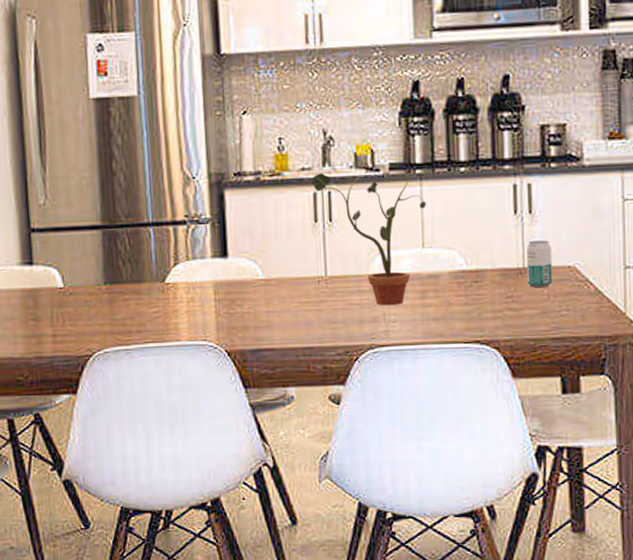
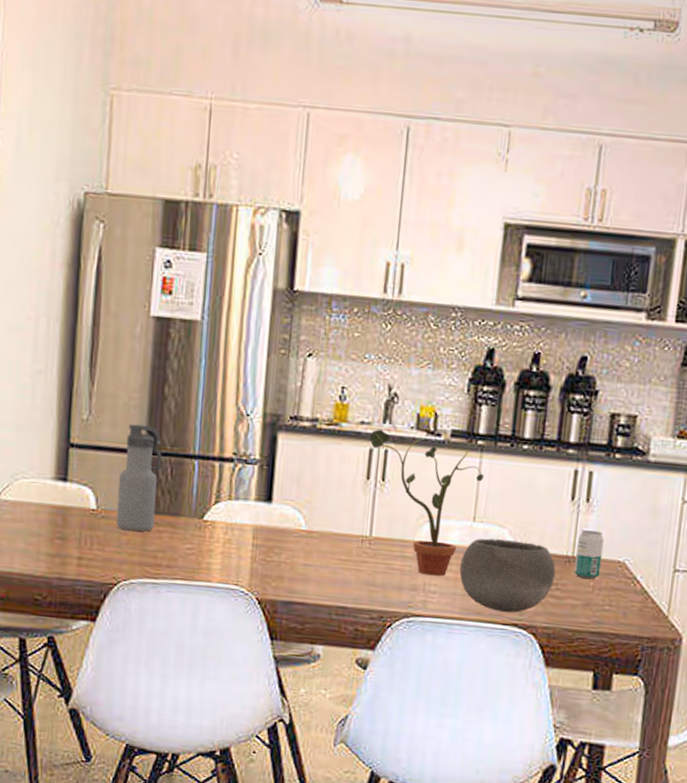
water bottle: none [81,201,120,303] -> present [116,424,161,532]
bowl: none [416,260,510,331] -> present [459,538,556,613]

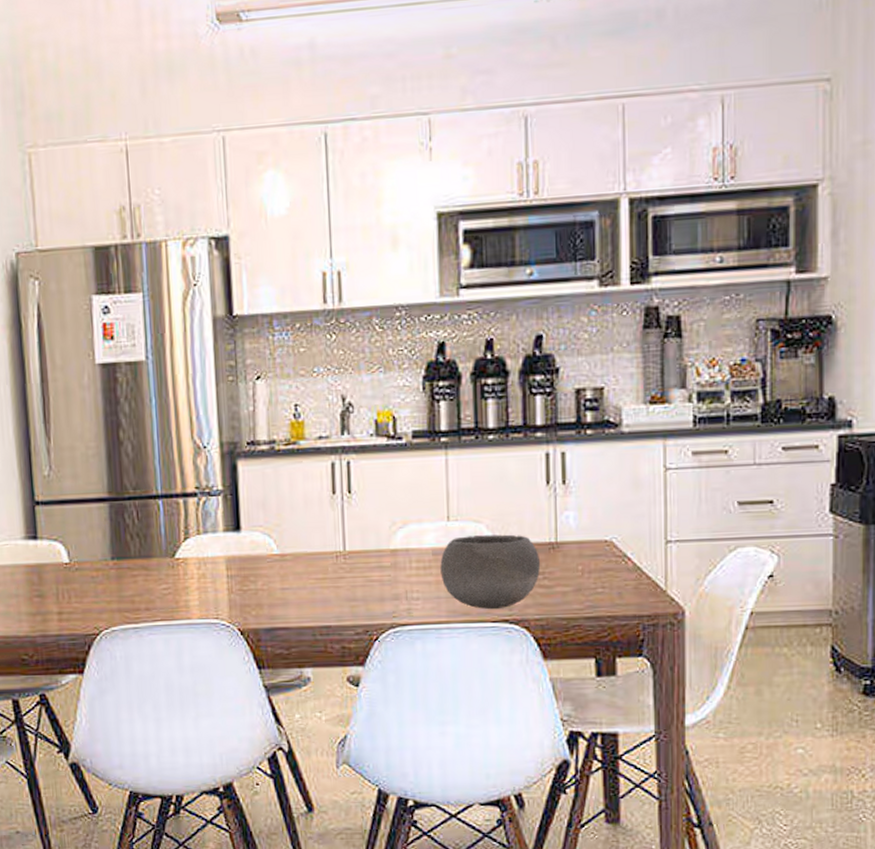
water bottle: present [116,424,161,532] -> none [87,472,128,579]
potted plant: present [369,429,485,576] -> none [329,442,453,582]
beverage can: present [574,530,604,580] -> none [559,512,588,564]

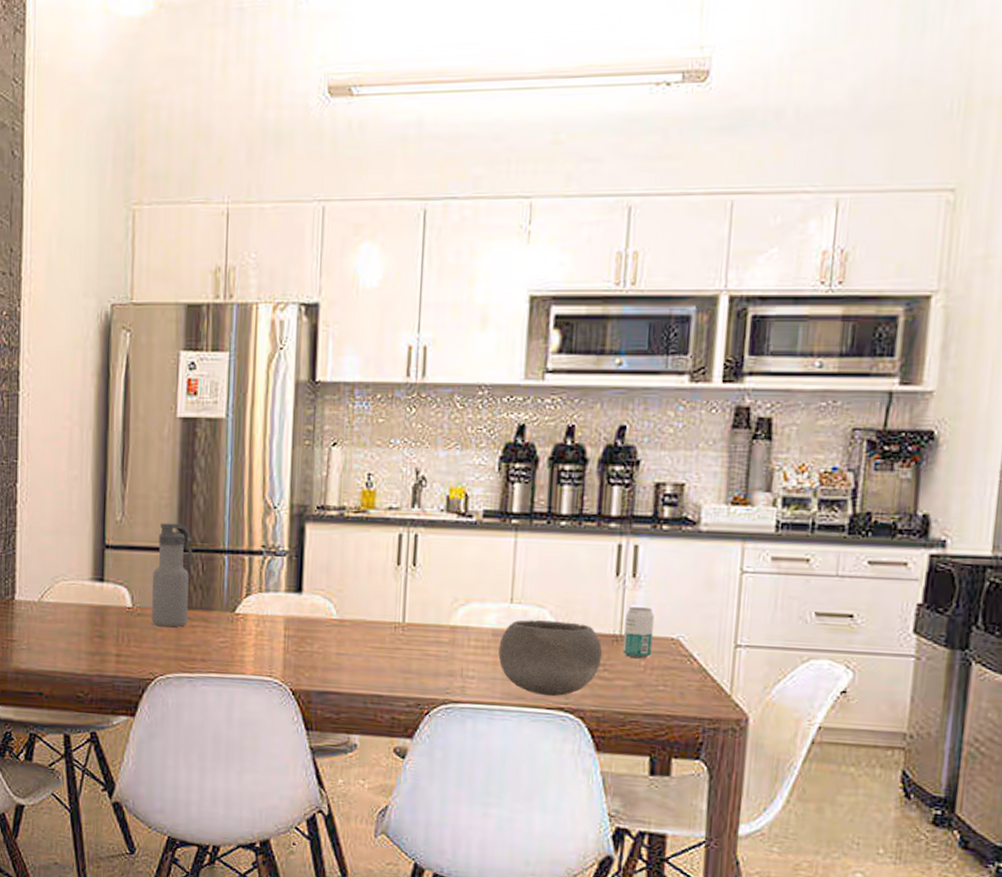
water bottle: none [87,472,128,579] -> present [152,523,192,627]
beverage can: none [559,512,588,564] -> present [622,607,655,659]

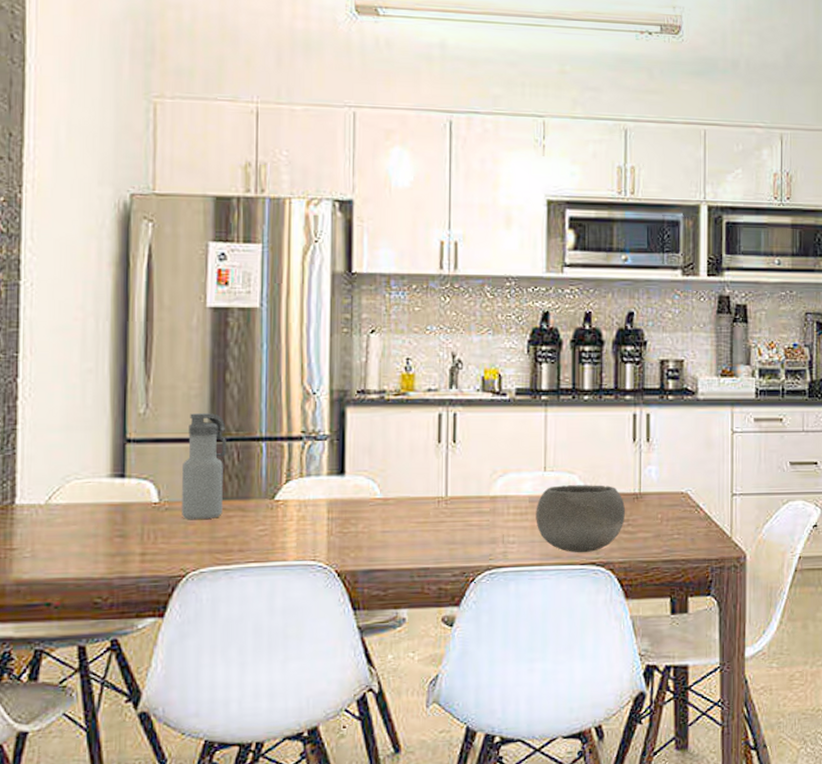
beverage can: present [622,607,655,659] -> none [642,467,667,513]

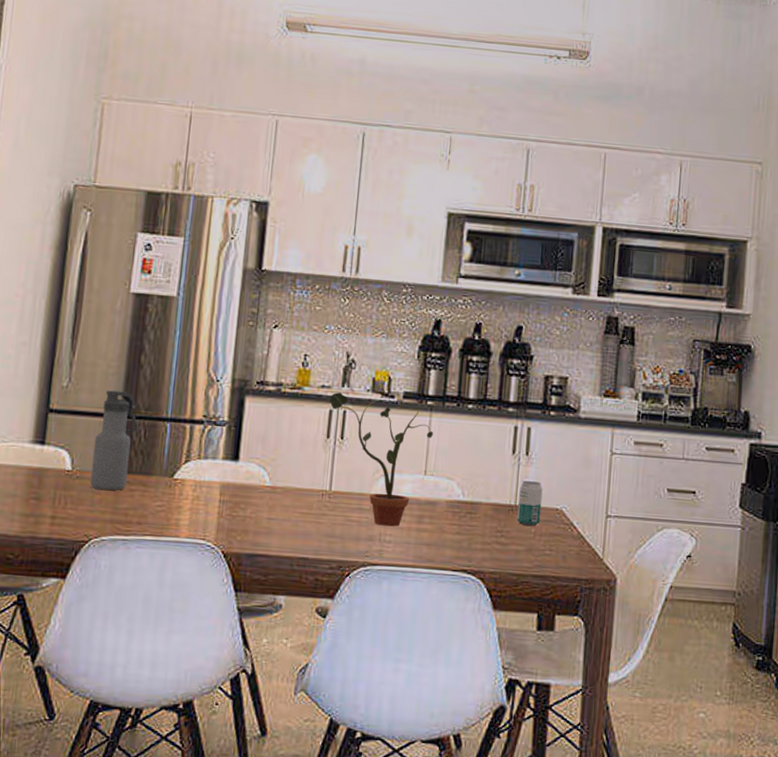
potted plant: none [437,395,551,527] -> present [329,392,434,527]
bowl: present [536,485,626,553] -> none [412,490,500,560]
beverage can: none [642,467,667,513] -> present [516,481,543,527]

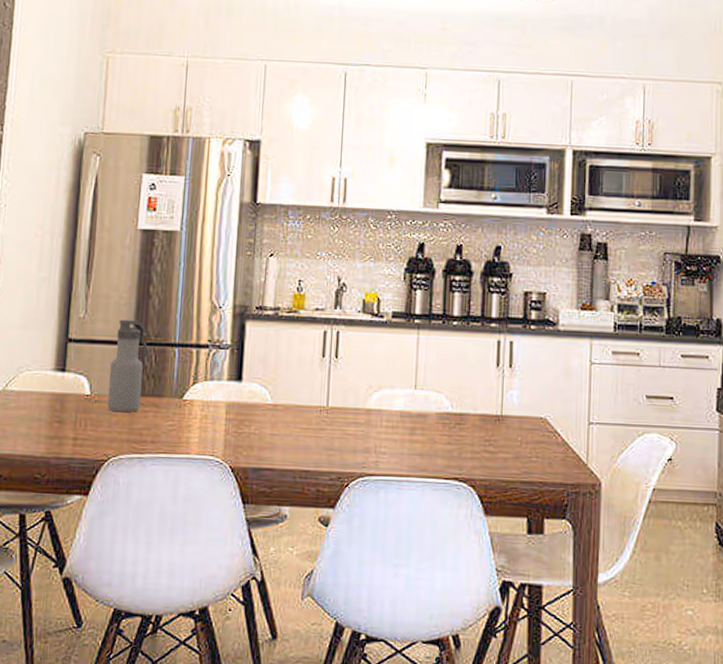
potted plant: present [329,392,434,527] -> none [323,314,422,439]
beverage can: present [516,481,543,527] -> none [503,392,527,435]

